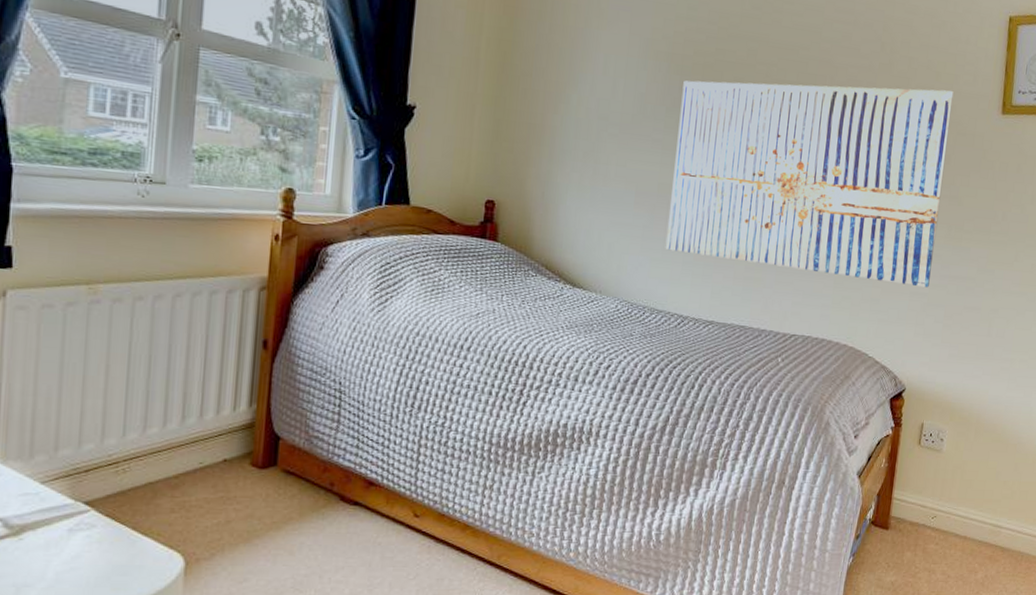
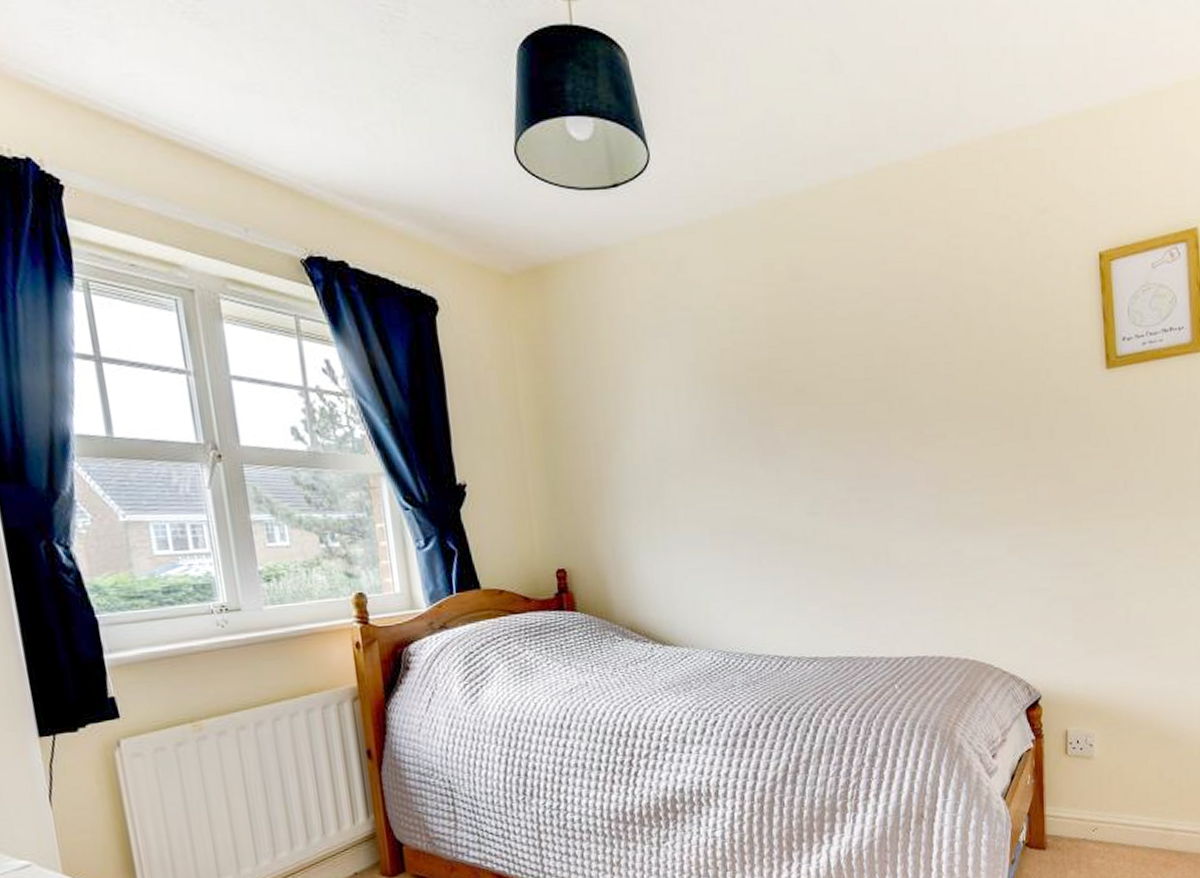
wall art: present [665,80,954,288] -> none [740,352,1051,590]

